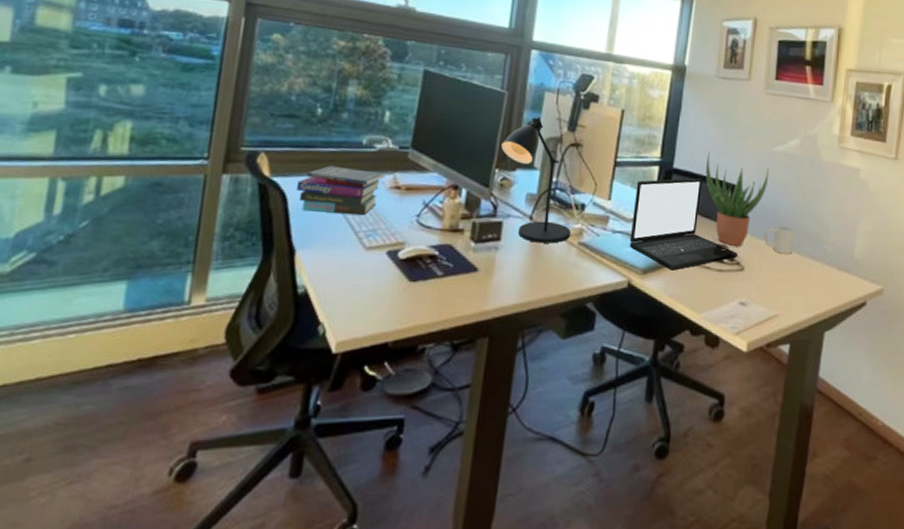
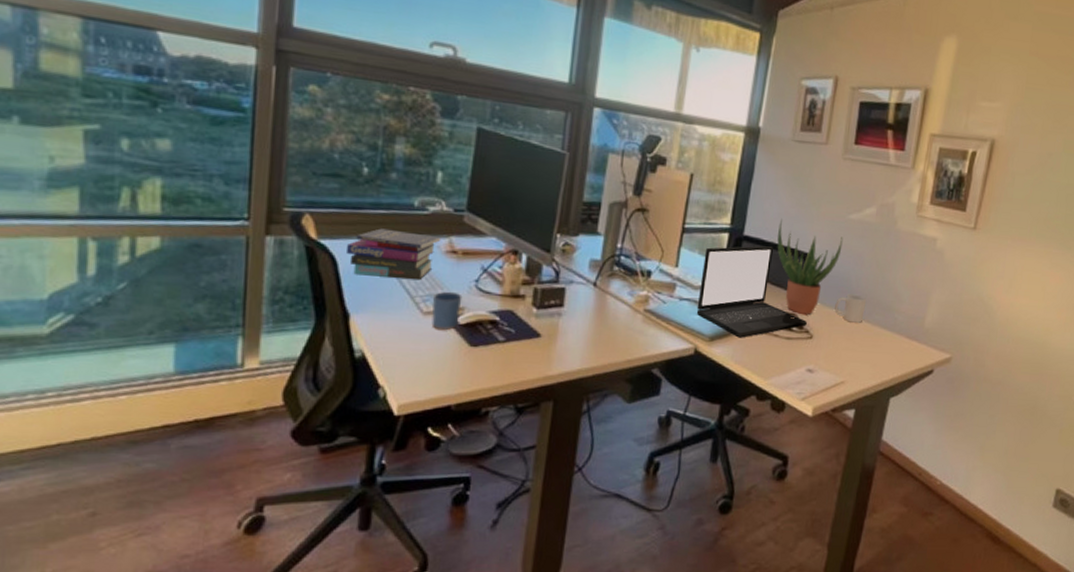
mug: none [373,226,404,265] -> present [431,291,463,330]
desk lamp: present [501,117,572,244] -> none [563,180,637,311]

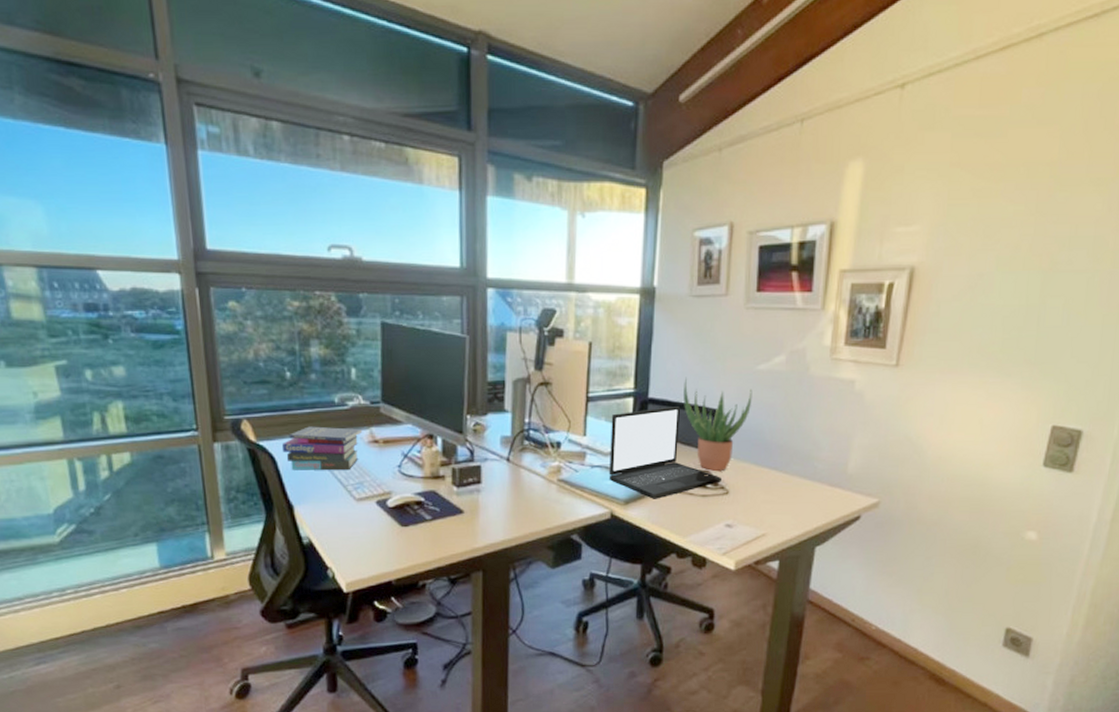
mug: present [431,291,463,330] -> none [363,478,389,513]
mug: present [834,294,866,324] -> none [749,446,782,476]

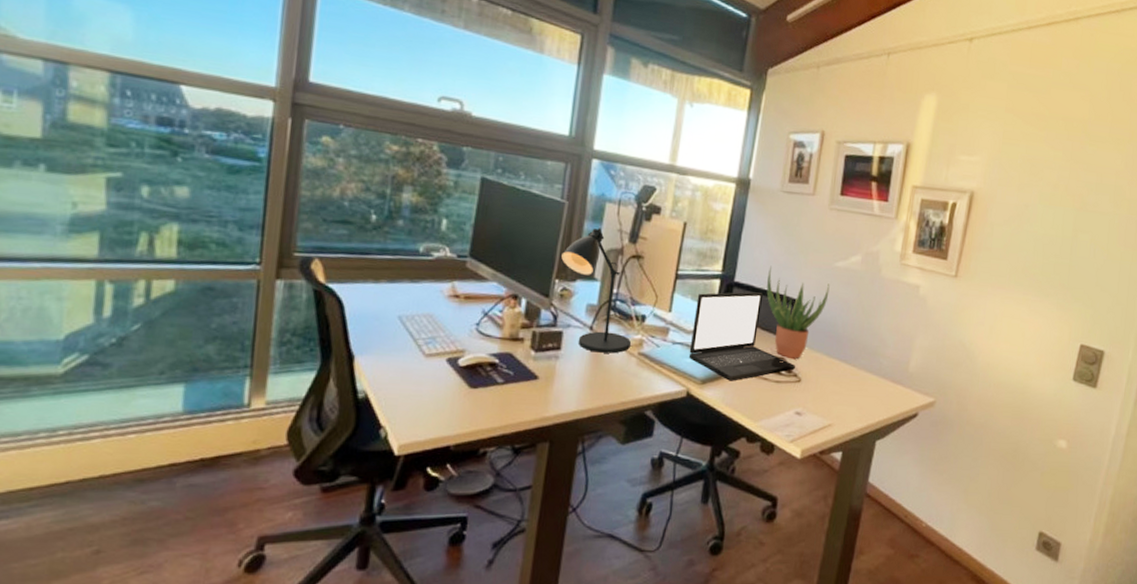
books: present [281,426,363,470] -> none [352,273,445,322]
desk lamp: none [470,359,550,483] -> present [561,228,632,354]

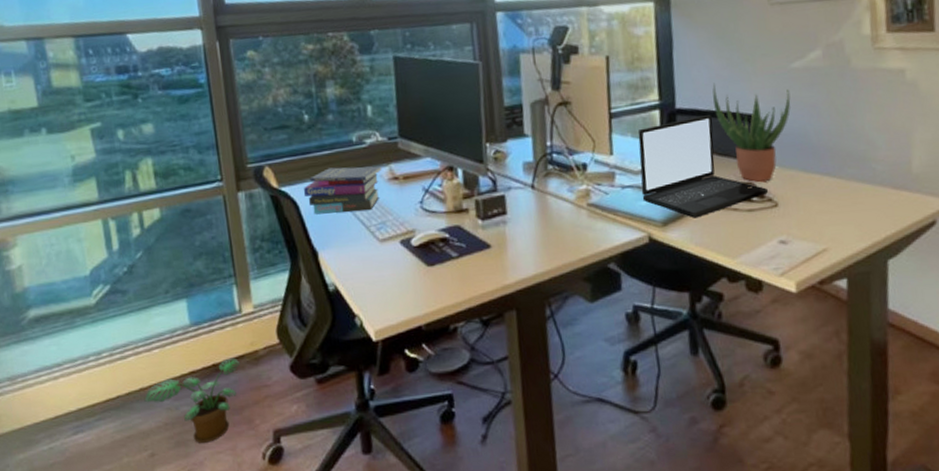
potted plant: none [102,454,236,544] -> present [144,358,241,443]
books: none [352,273,445,322] -> present [303,166,382,215]
desk lamp: present [561,228,632,354] -> none [487,81,578,211]

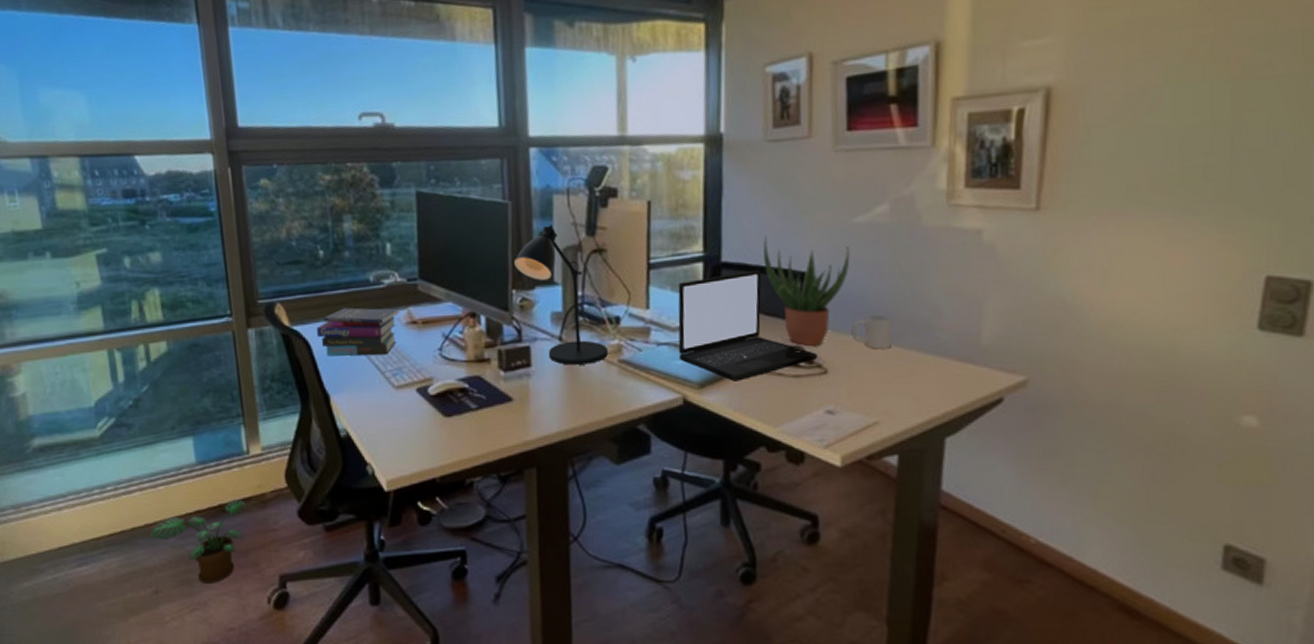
desk lamp: none [487,81,578,211] -> present [514,224,609,365]
mug: none [796,149,834,183] -> present [851,314,893,351]

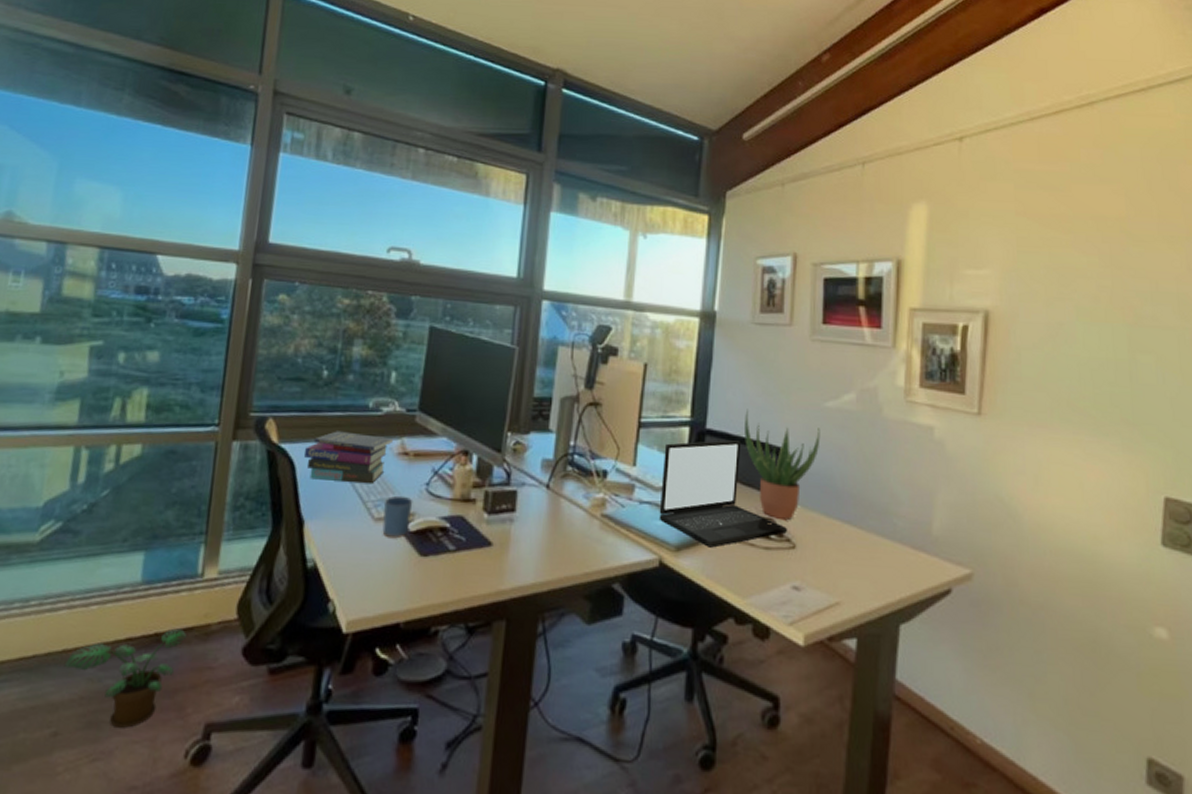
mug: none [402,363,430,402] -> present [382,495,413,538]
desk lamp: present [514,224,609,365] -> none [513,374,593,516]
mug: present [851,314,893,351] -> none [819,494,855,531]

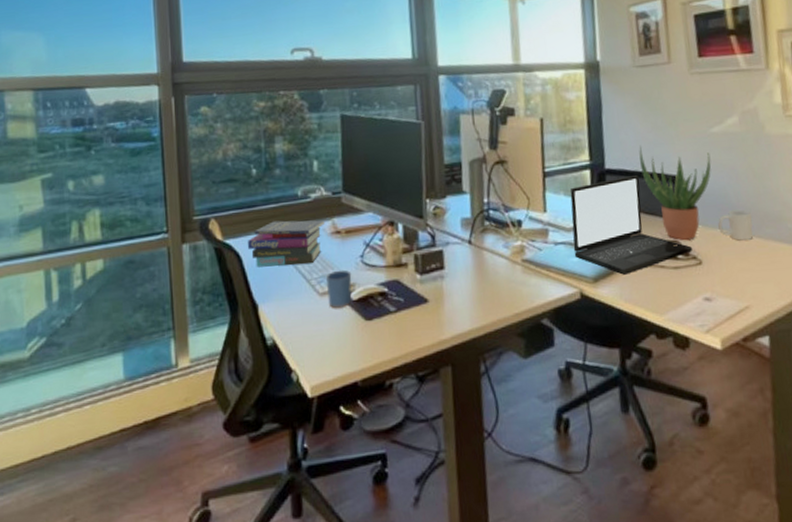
potted plant: present [64,628,187,728] -> none [70,414,173,507]
mug: none [819,494,855,531] -> present [718,209,753,242]

